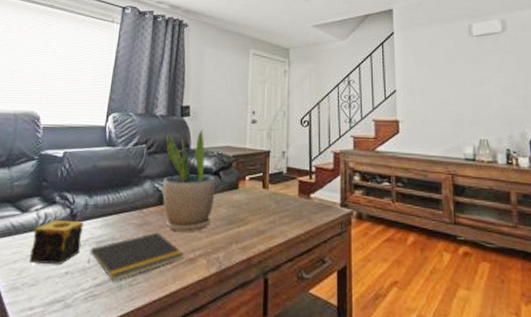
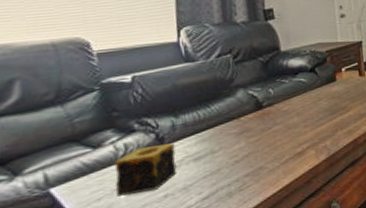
notepad: present [87,232,184,283] -> none [187,136,292,192]
potted plant: present [162,129,216,232] -> none [253,30,314,131]

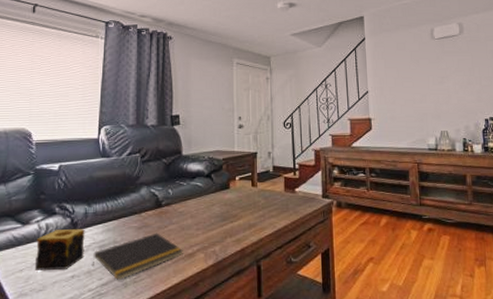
notepad: none [187,136,292,192] -> present [92,233,183,281]

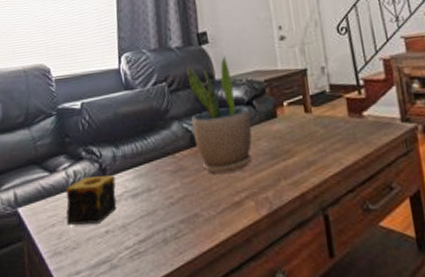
notepad: present [92,233,183,281] -> none [126,177,229,237]
potted plant: none [159,136,208,231] -> present [187,56,252,174]

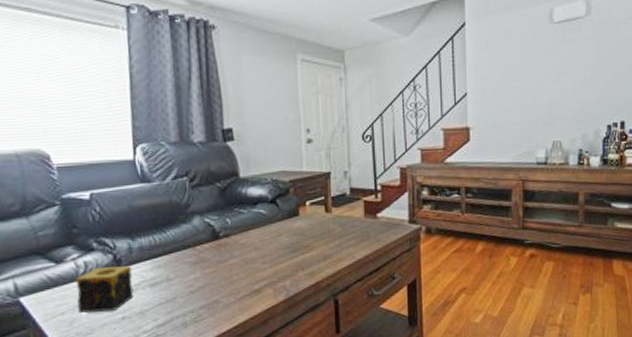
potted plant: present [187,56,252,174] -> none [210,155,274,265]

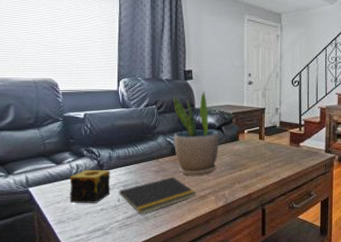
notepad: none [143,268,248,321] -> present [117,176,196,215]
potted plant: none [210,155,274,265] -> present [173,91,219,176]

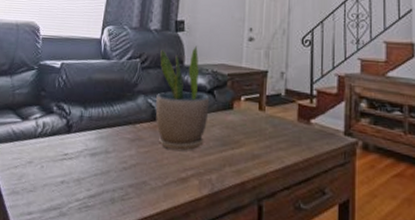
candle: present [69,170,111,203] -> none [27,130,79,173]
notepad: present [117,176,196,215] -> none [81,148,176,196]

